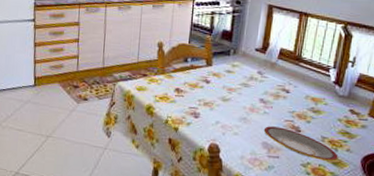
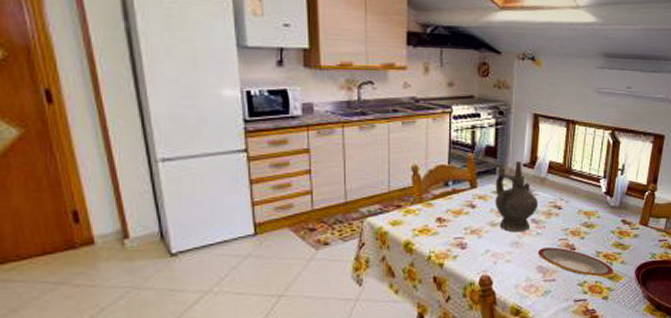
ceremonial vessel: none [227,46,268,110] -> present [495,161,539,233]

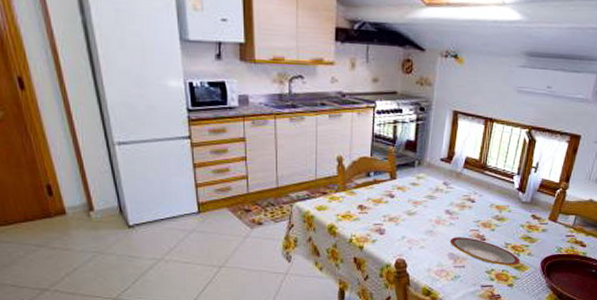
ceremonial vessel: present [495,161,539,233] -> none [412,156,454,222]

